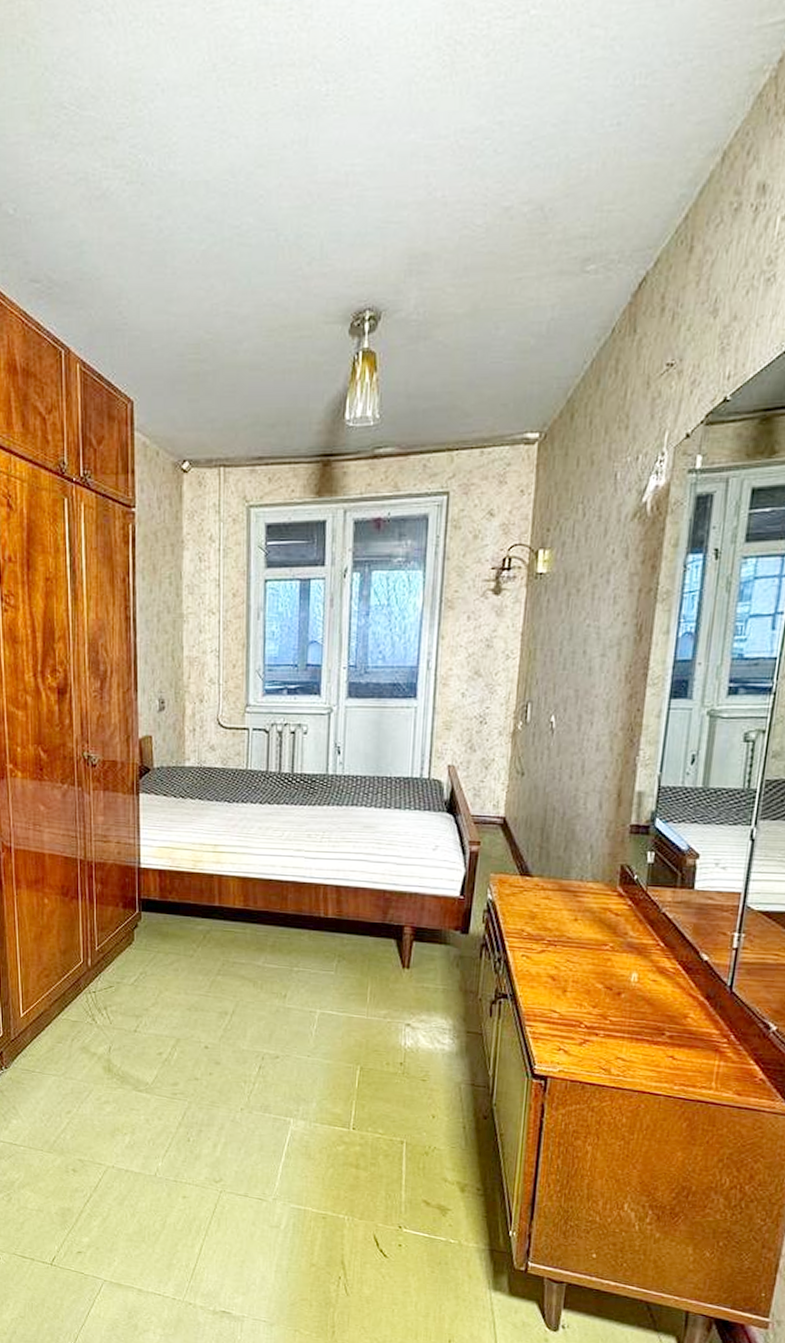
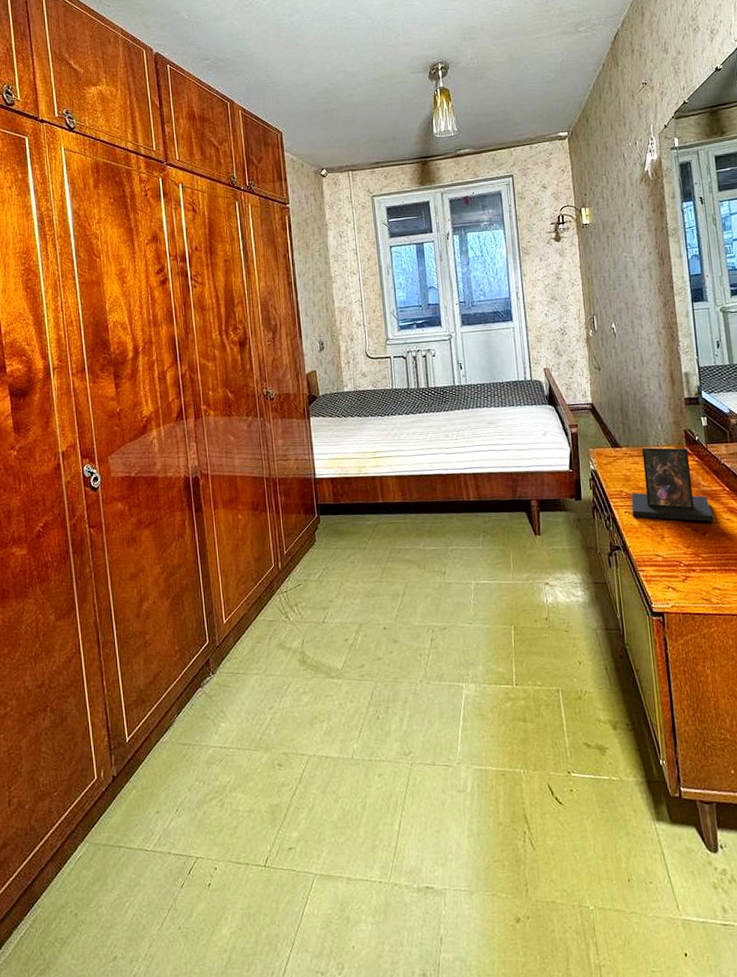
photo frame: none [531,880,637,982] -> present [631,447,714,522]

